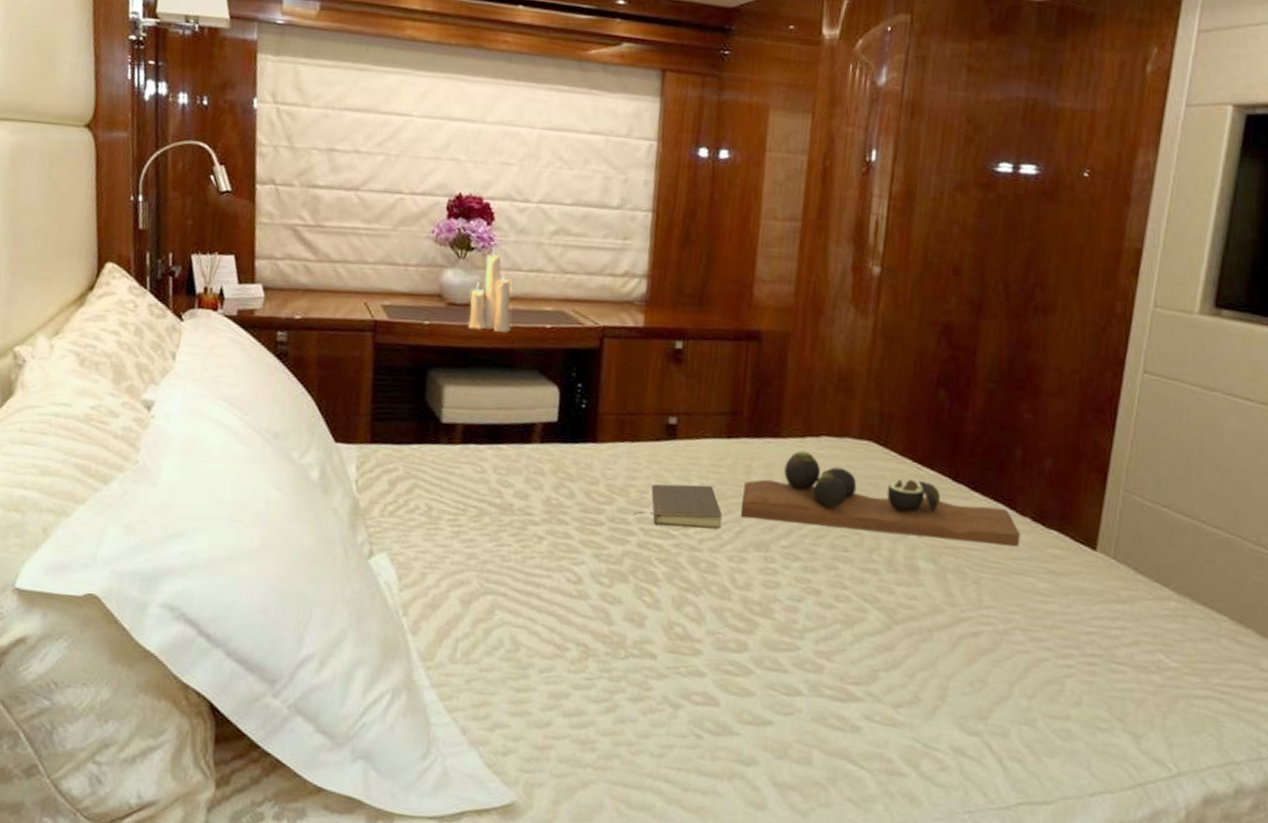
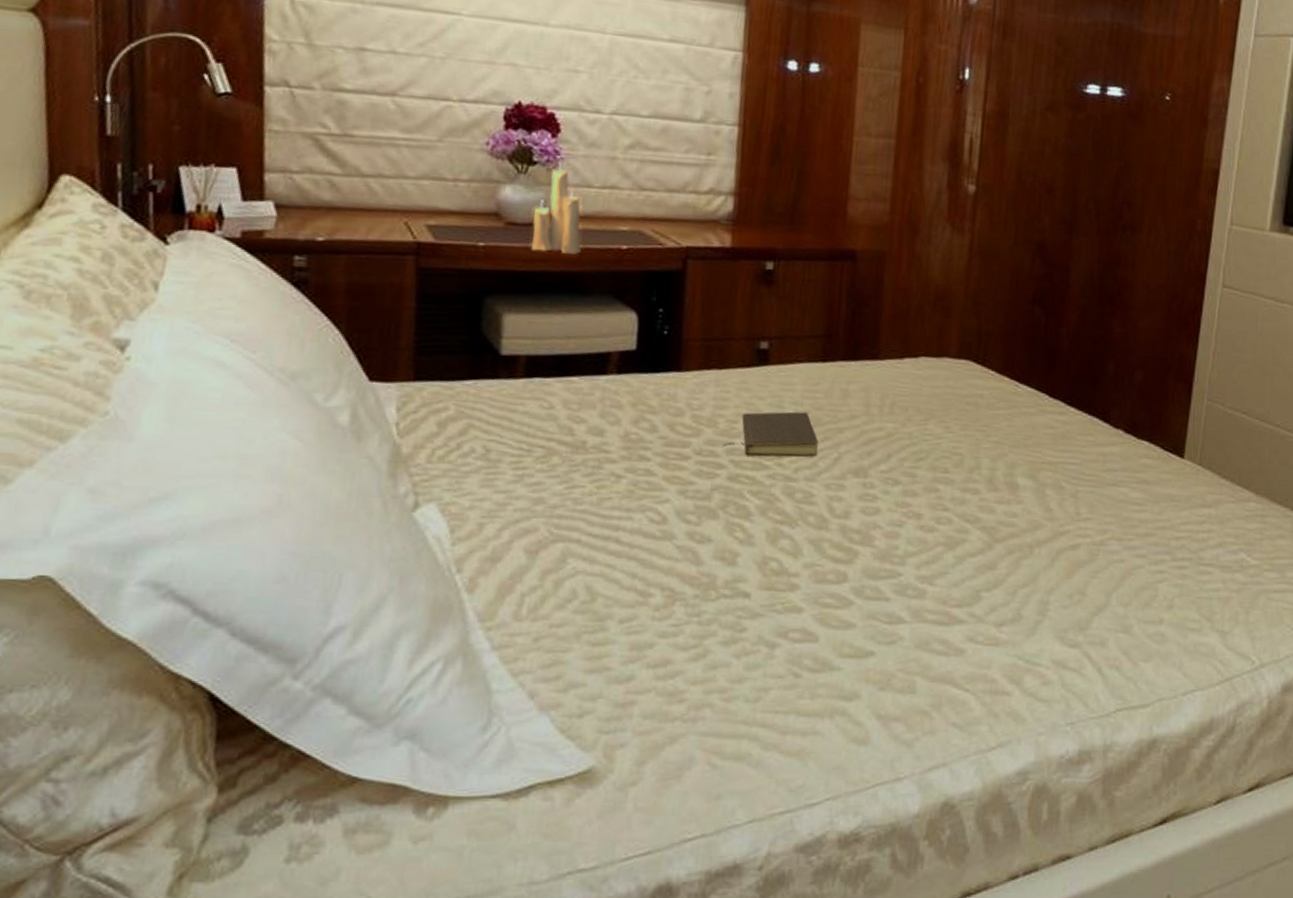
decorative tray: present [740,450,1020,546] -> none [837,372,1114,458]

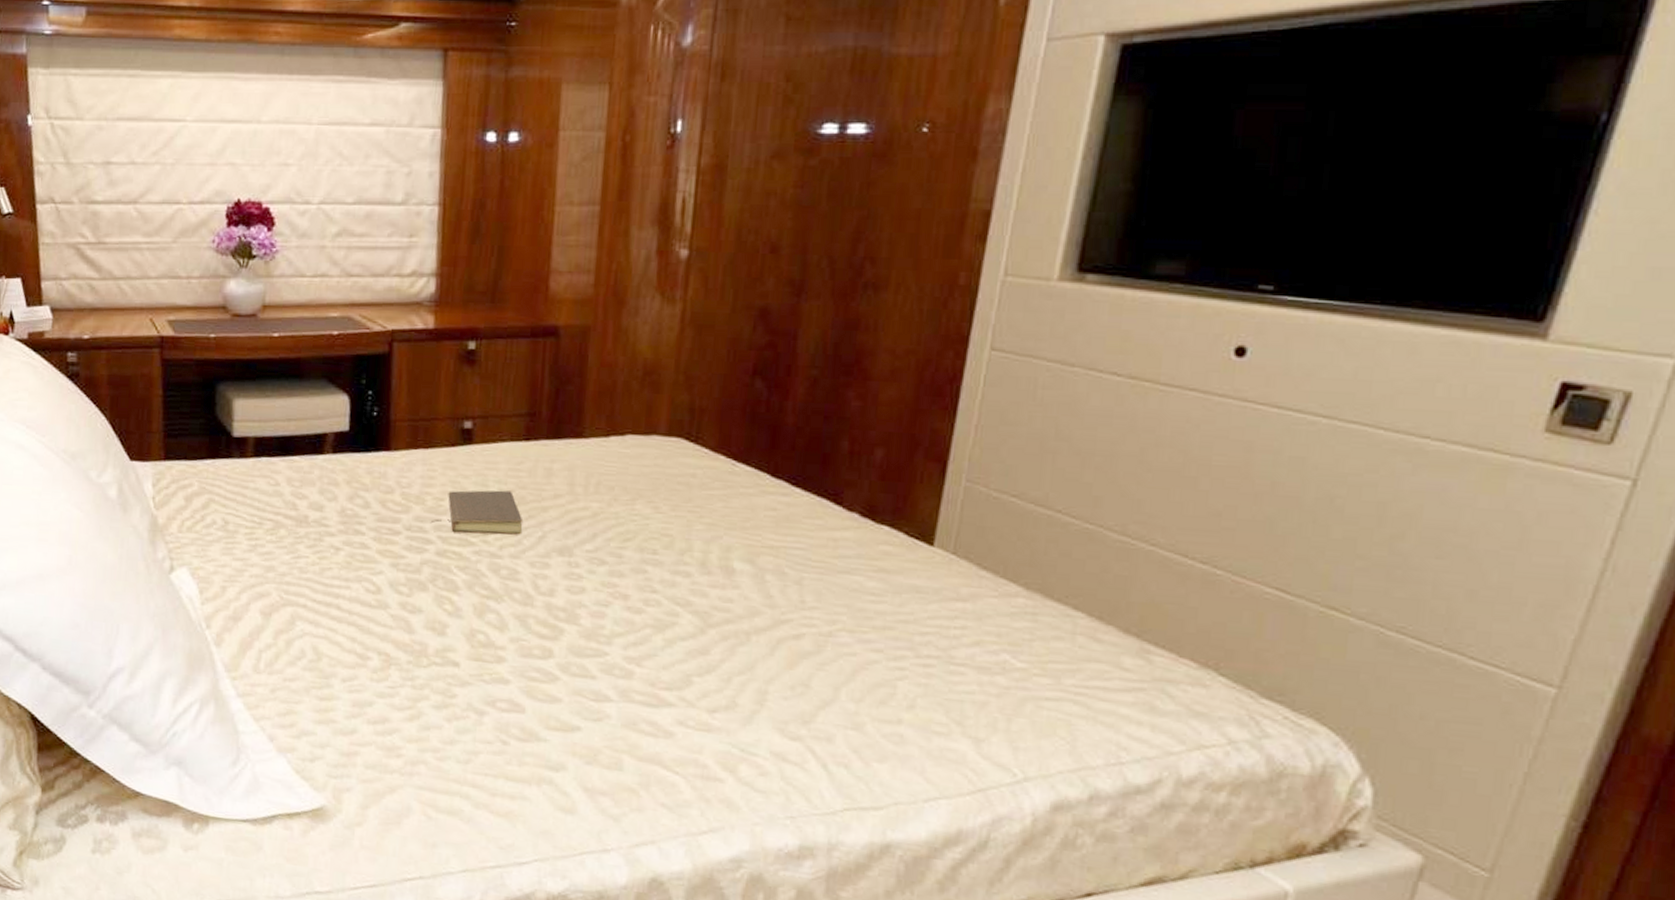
candle: present [531,159,582,255] -> none [254,251,298,342]

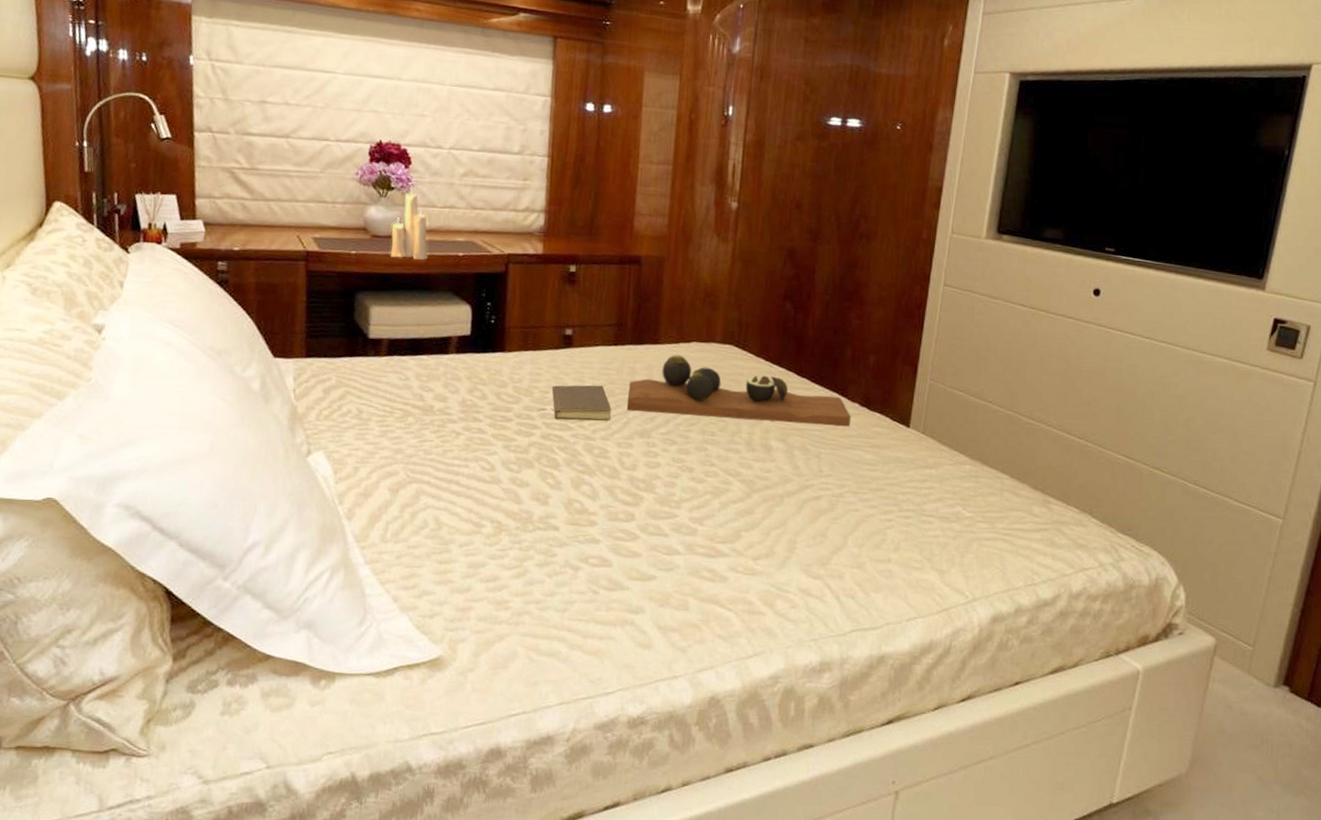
candle: none [254,251,298,342] -> present [390,185,429,260]
decorative tray: none [542,450,847,543] -> present [626,354,851,426]

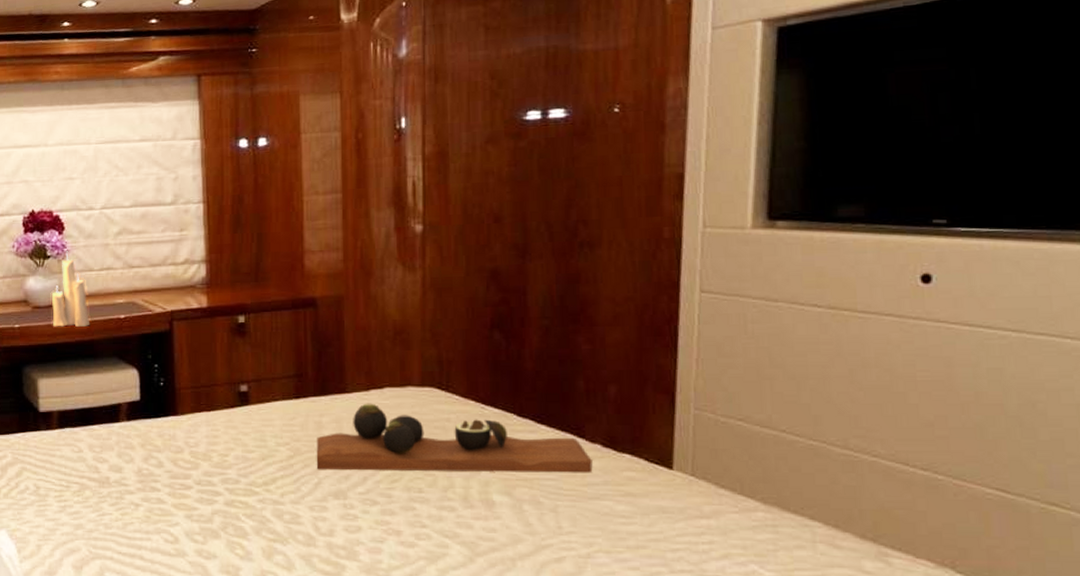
book: present [537,385,612,422] -> none [217,444,300,485]

